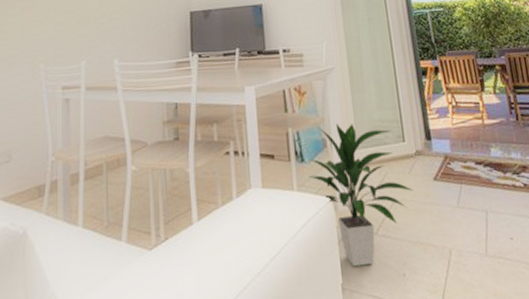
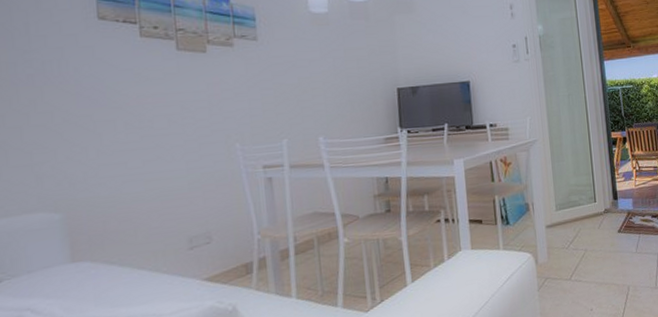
indoor plant: present [308,123,414,267] -> none [513,189,602,308]

